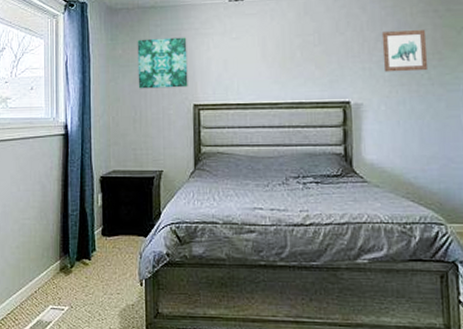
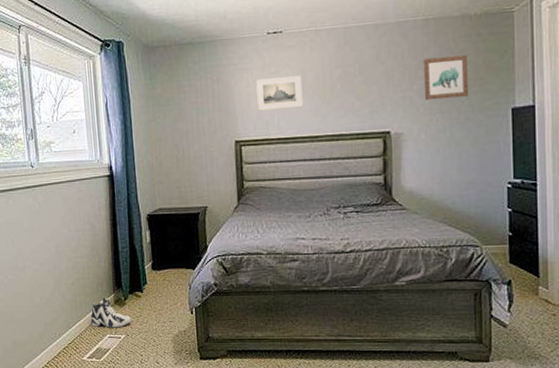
sneaker: none [33,264,76,298] -> present [90,297,131,328]
wall art: present [137,37,188,89] -> none [176,73,229,128]
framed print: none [216,43,263,76] -> present [256,76,303,111]

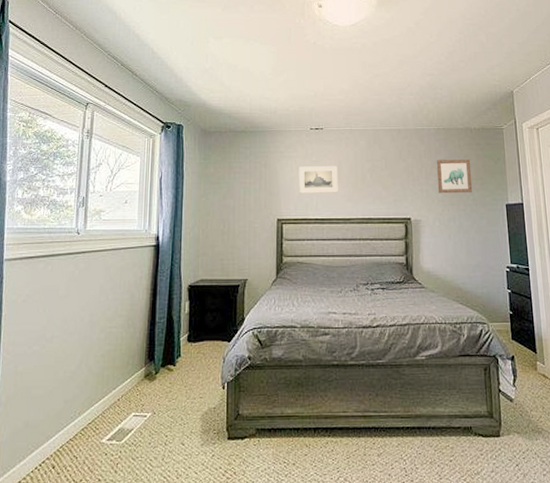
sneaker: present [90,297,131,328] -> none [116,371,160,405]

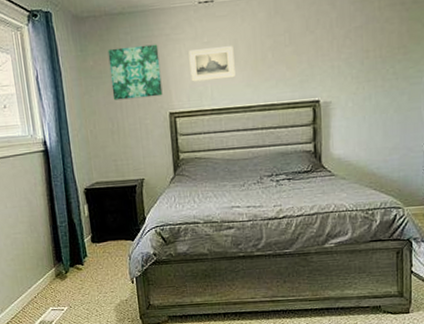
wall art: none [227,159,273,204] -> present [107,44,163,101]
wall art: present [436,159,473,194] -> none [350,24,394,70]

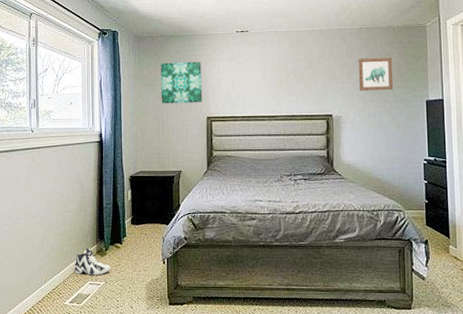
sneaker: none [32,272,73,301] -> present [74,248,110,276]
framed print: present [188,46,235,82] -> none [226,67,263,93]
wall art: none [350,24,394,70] -> present [358,58,394,91]

